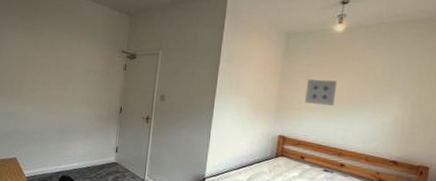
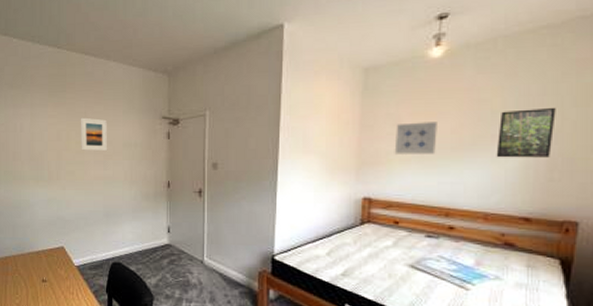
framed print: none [44,42,72,74] -> present [80,117,108,151]
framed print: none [376,78,417,117] -> present [496,107,556,158]

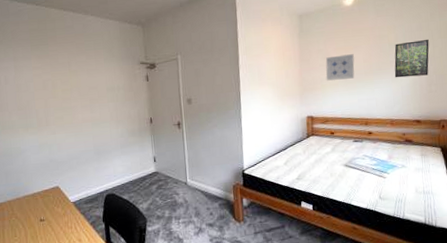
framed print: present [80,117,108,151] -> none [64,67,93,97]

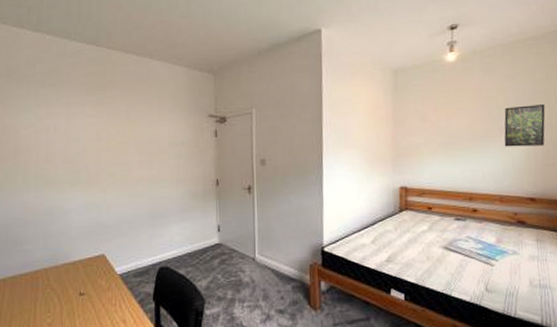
wall art: present [325,54,355,81] -> none [423,117,457,146]

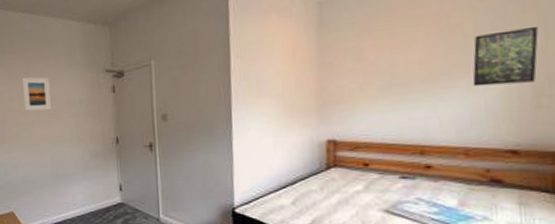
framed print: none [122,116,153,151] -> present [21,77,52,112]

